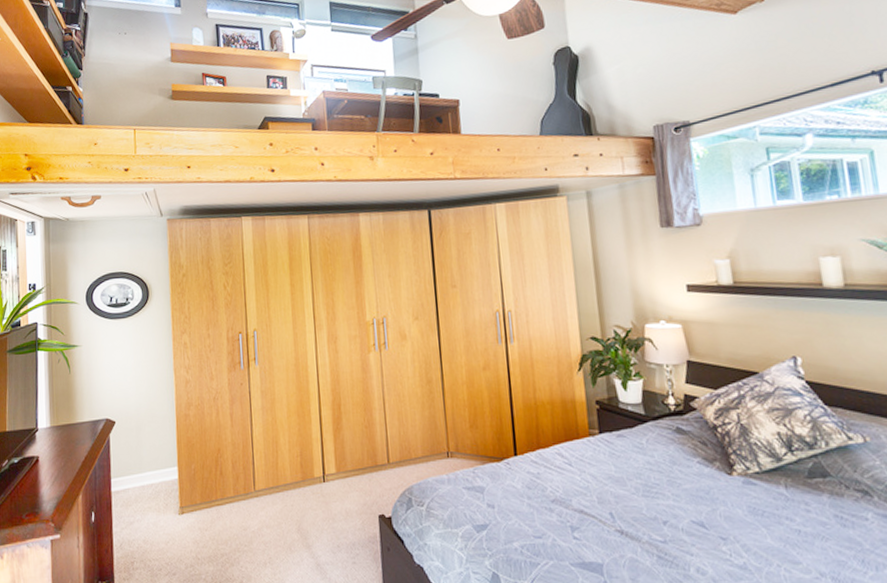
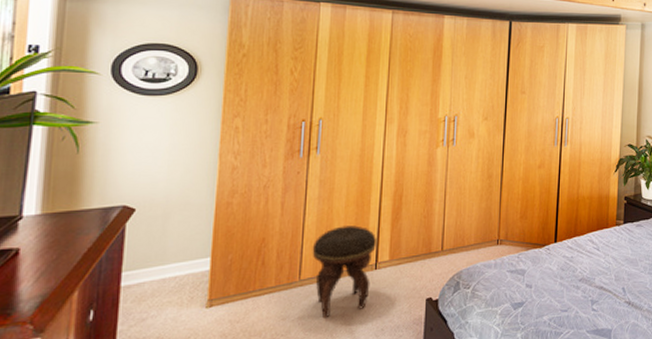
footstool: none [262,436,322,531] -> present [312,225,376,319]

